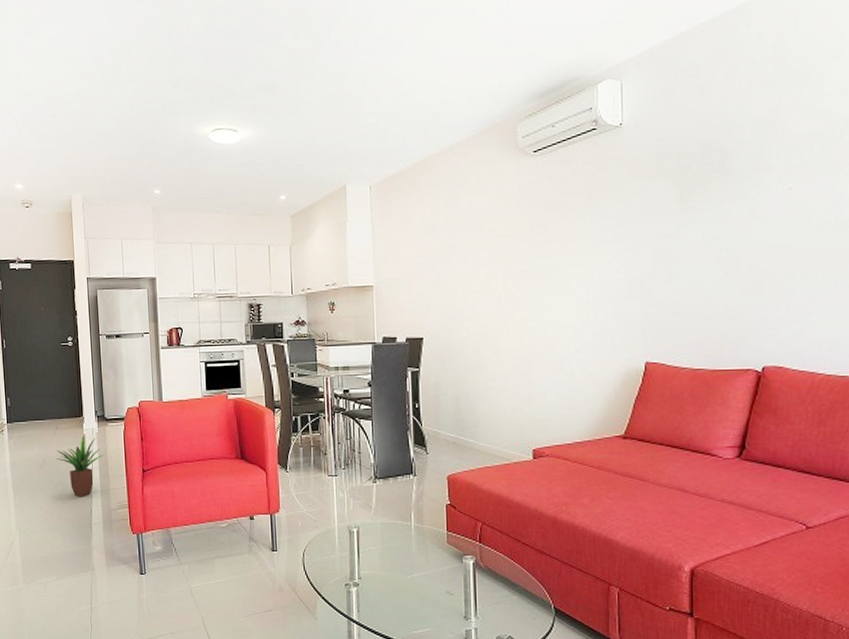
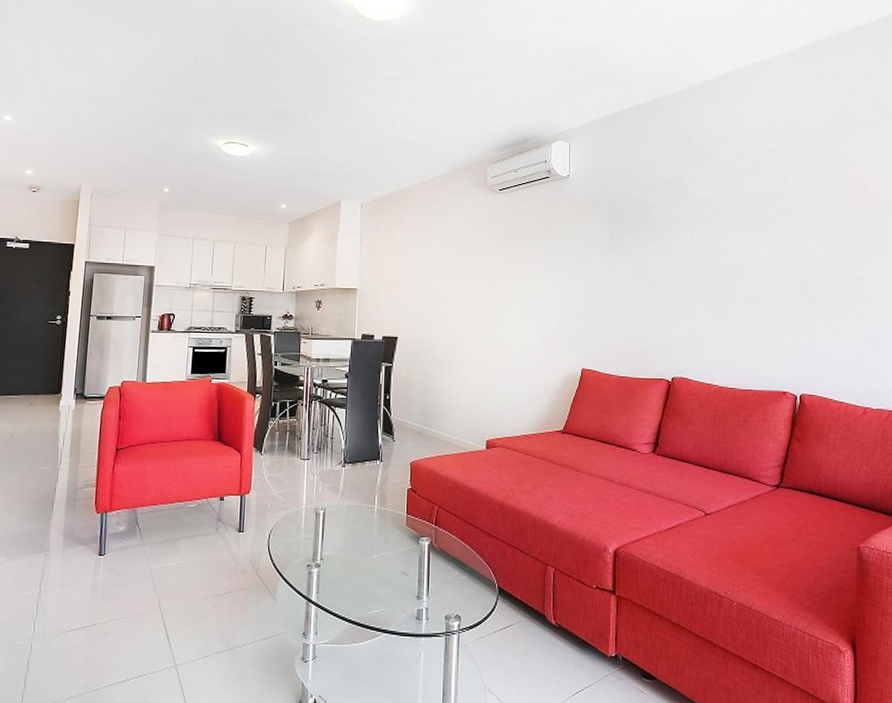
potted plant: present [56,435,104,497] -> none [25,412,78,475]

